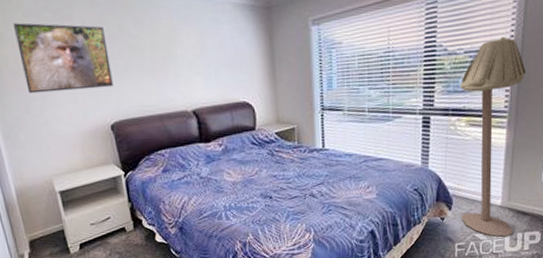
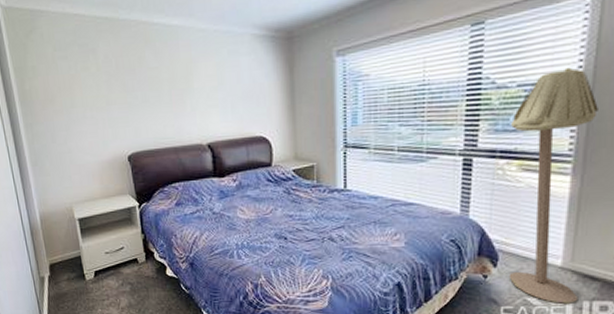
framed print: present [13,23,113,94] -> none [45,56,132,124]

